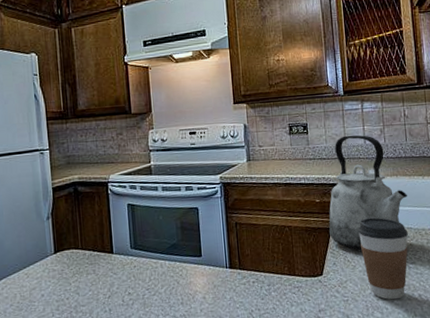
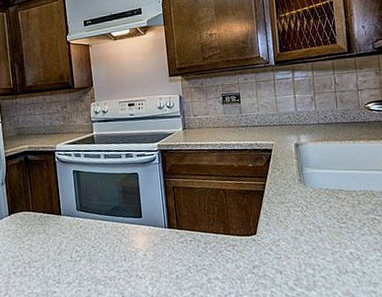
kettle: present [329,135,407,250] -> none [261,103,338,211]
coffee cup: present [357,217,408,300] -> none [289,180,340,258]

